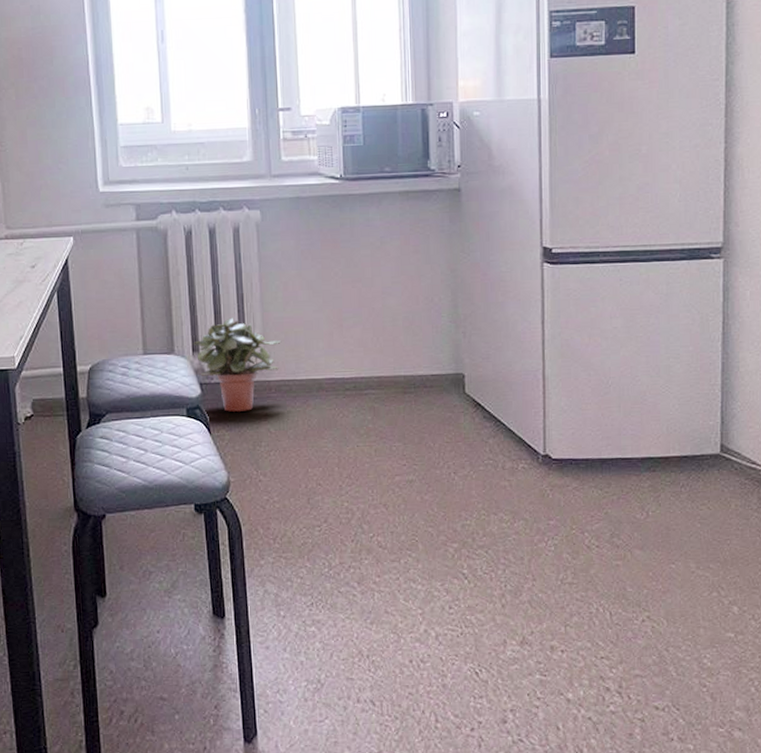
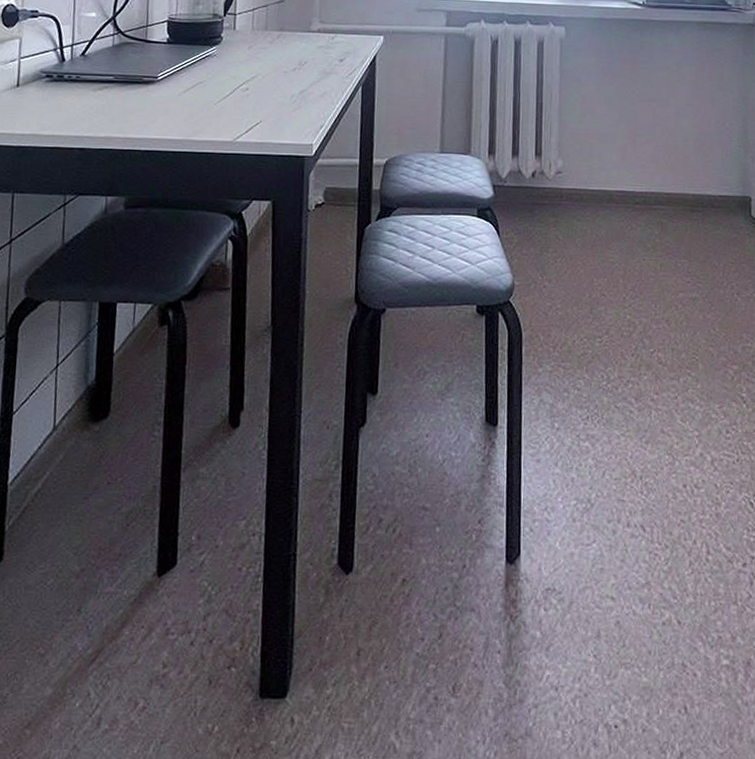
potted plant: present [192,317,282,412] -> none [489,124,577,216]

